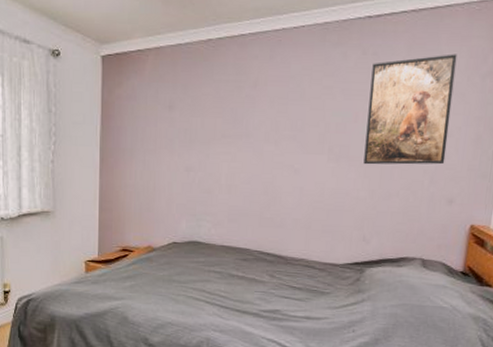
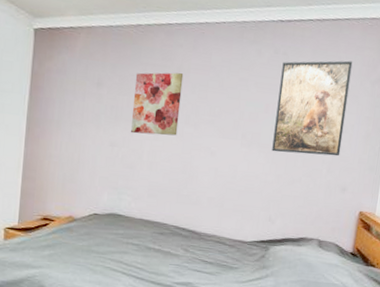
wall art: none [207,87,261,156] -> present [131,72,184,136]

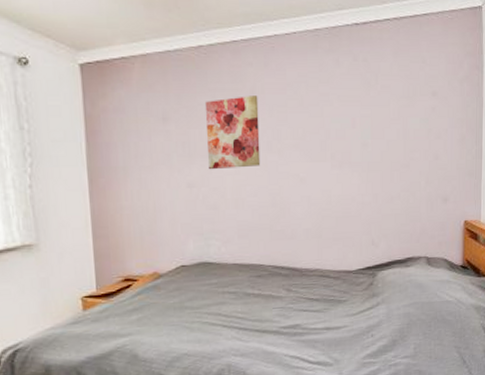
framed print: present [272,60,353,157] -> none [364,60,437,170]

